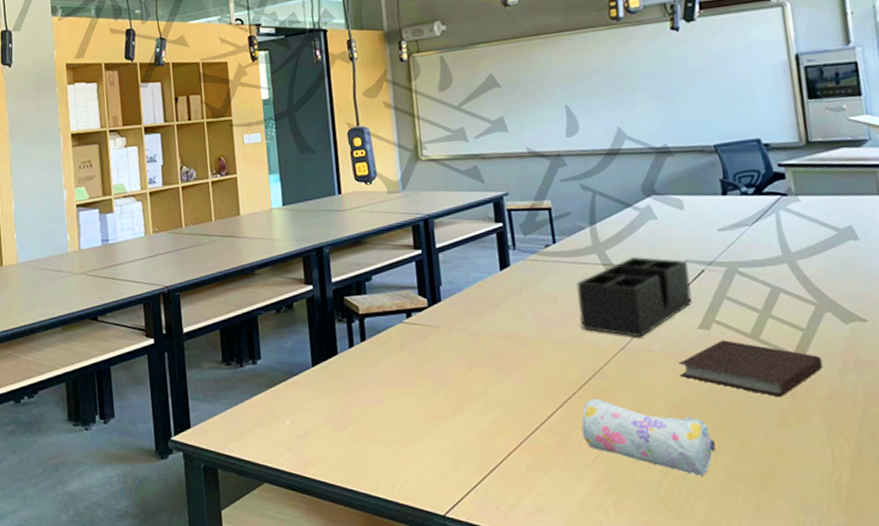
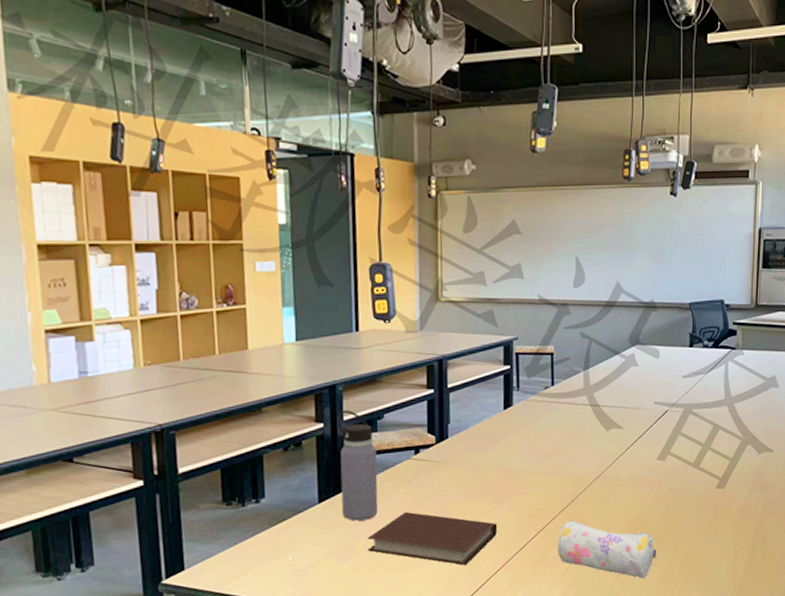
water bottle: none [325,272,373,387] -> present [336,410,379,521]
notebook: none [364,379,507,443] -> present [367,511,498,565]
desk organizer: present [576,256,693,337] -> none [566,398,656,468]
notebook: present [678,340,823,397] -> none [638,469,740,513]

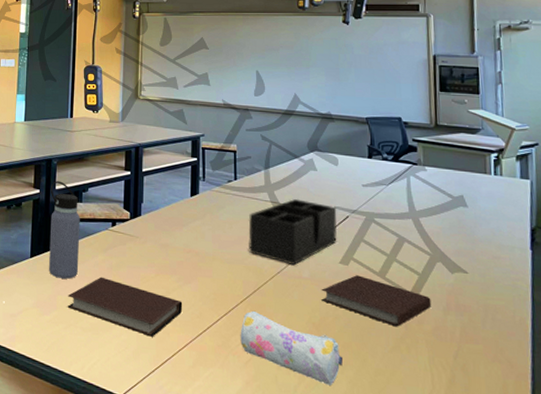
desk organizer: none [566,398,656,468] -> present [248,198,338,265]
notebook: none [638,469,740,513] -> present [321,275,432,327]

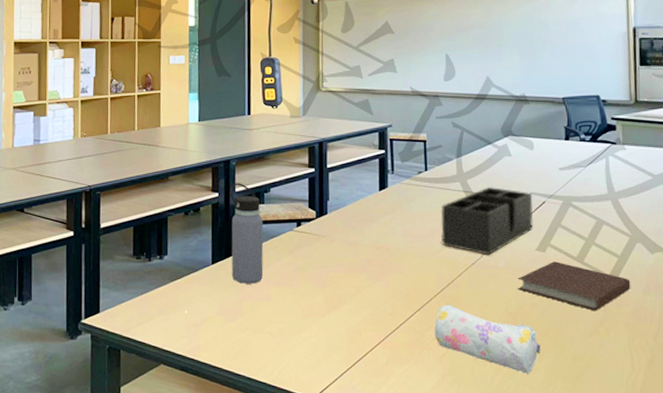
notebook: present [67,276,183,337] -> none [253,279,374,337]

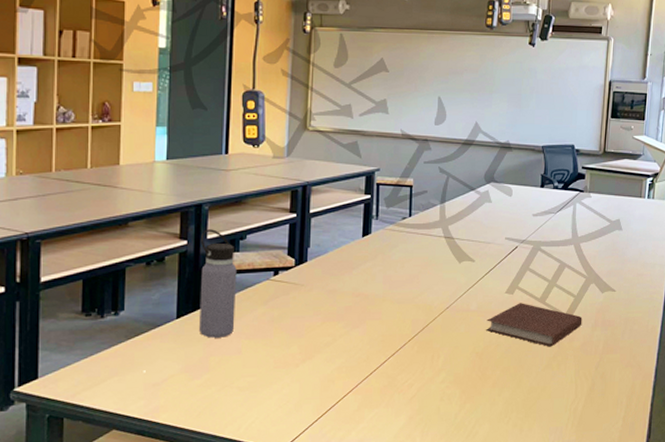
pencil case: present [434,304,541,374] -> none [406,347,502,408]
desk organizer: present [440,186,534,255] -> none [420,232,507,299]

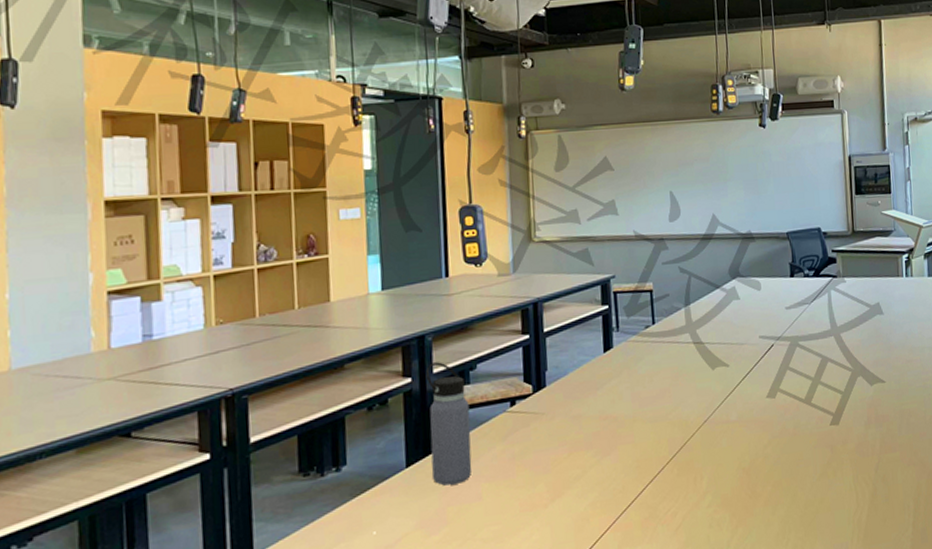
notebook: present [486,303,583,347] -> none [749,406,854,453]

